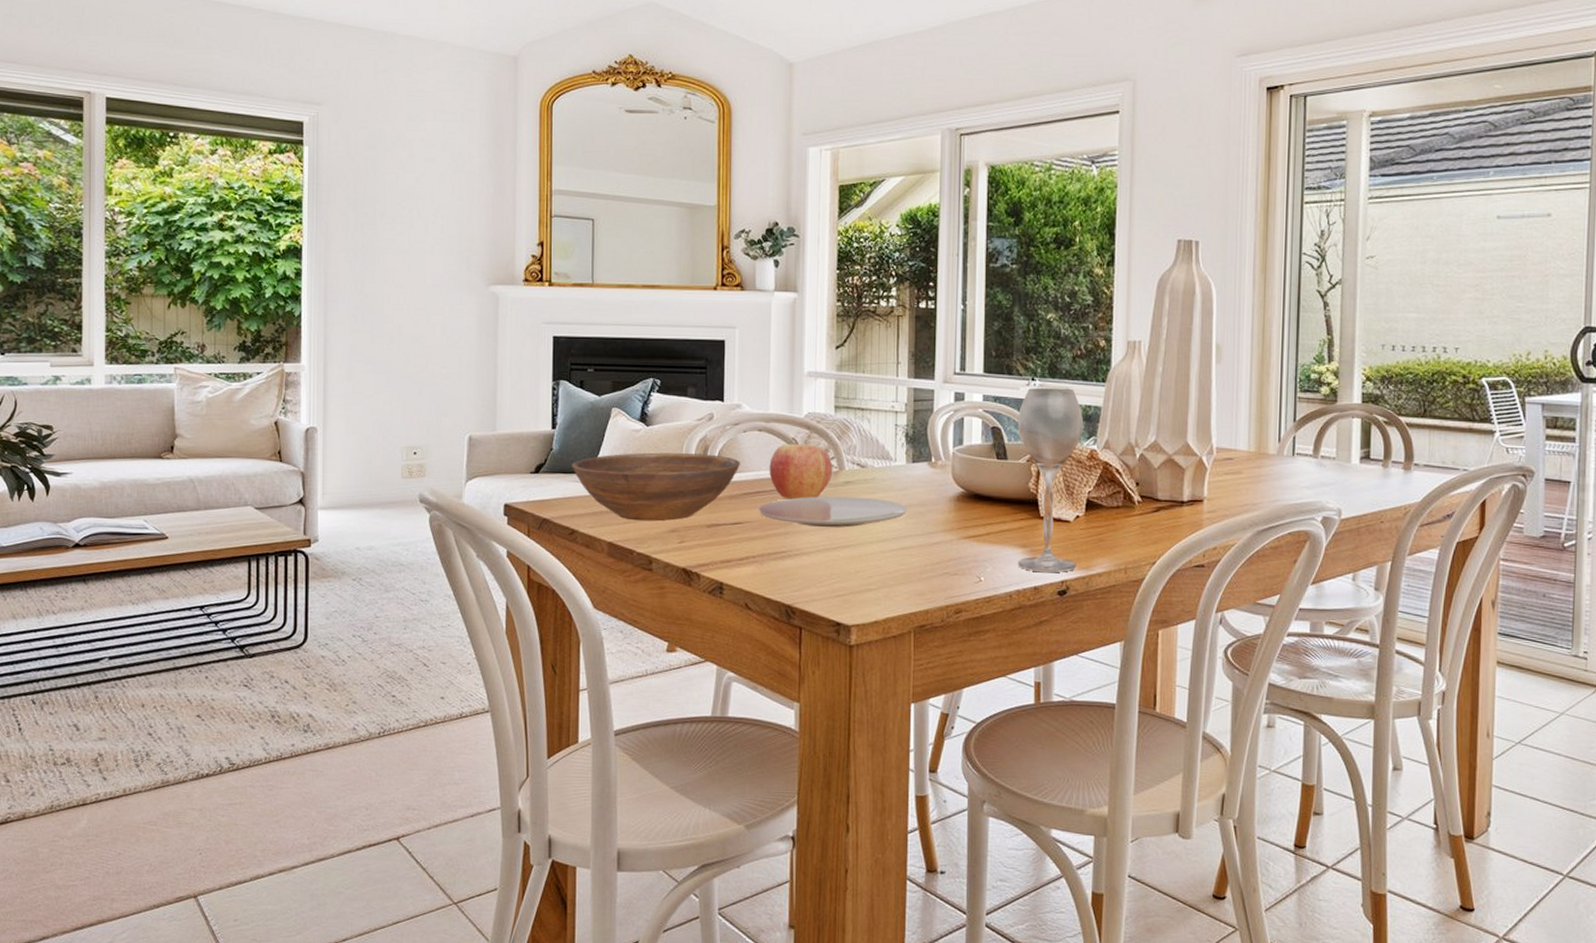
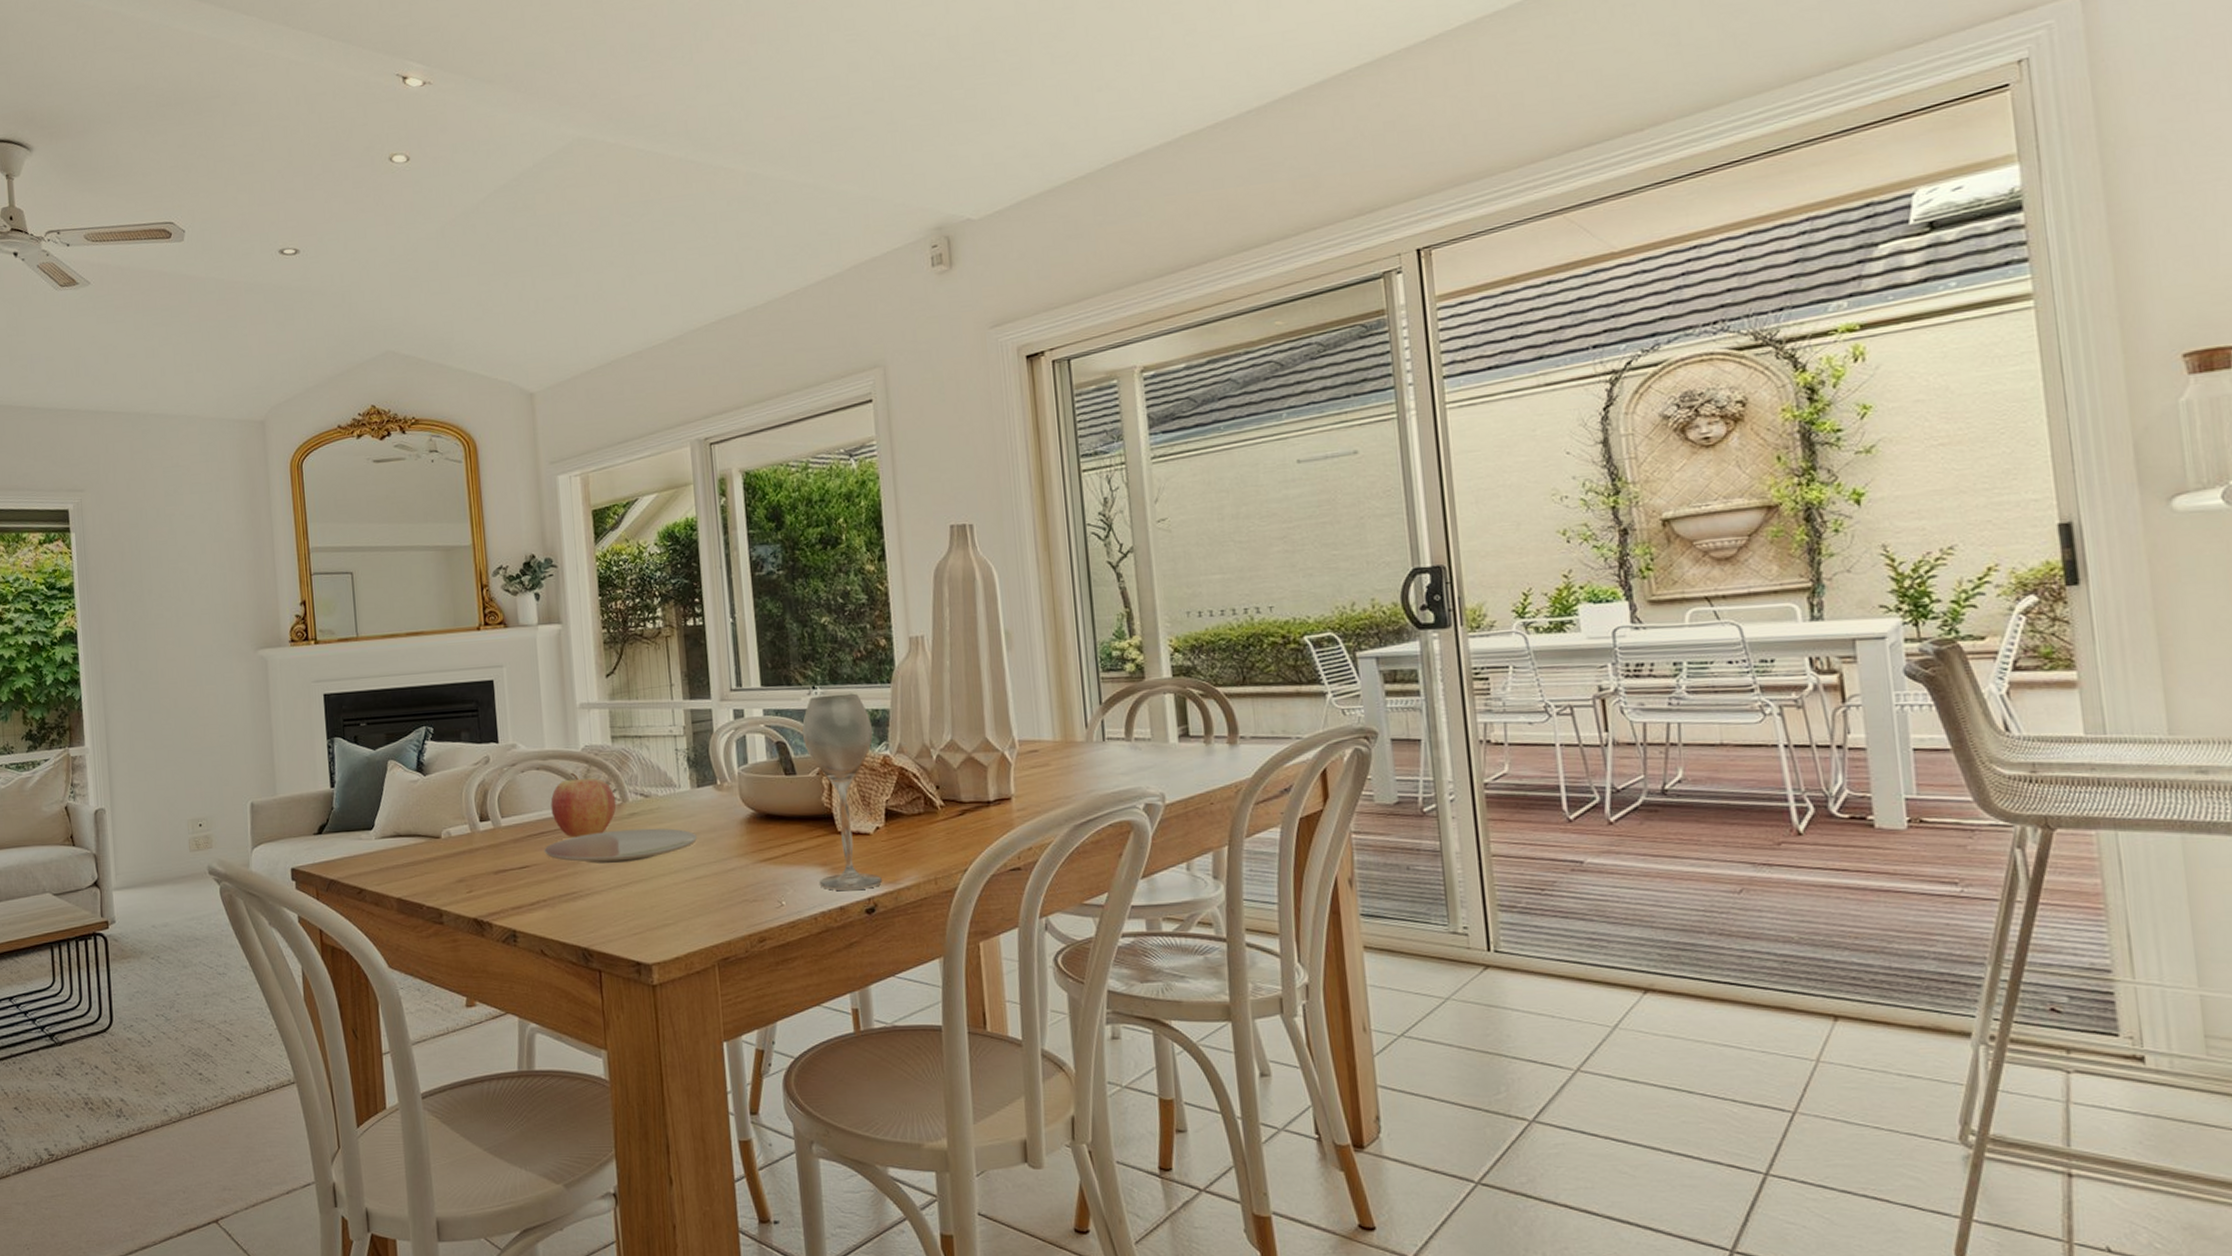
bowl: present [572,452,740,521] -> none [353,798,521,874]

